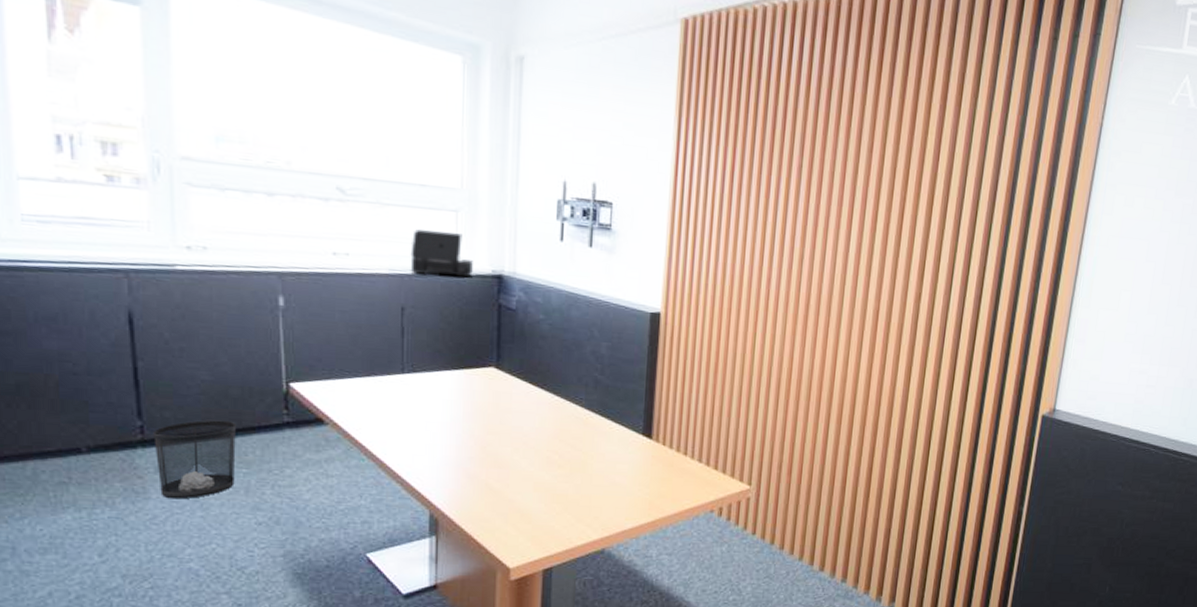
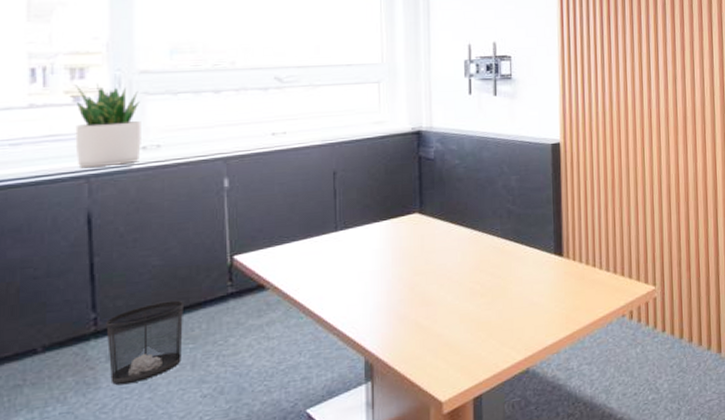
planter: none [108,162,185,264] -> present [75,84,141,168]
printer: present [410,229,473,278] -> none [340,101,395,140]

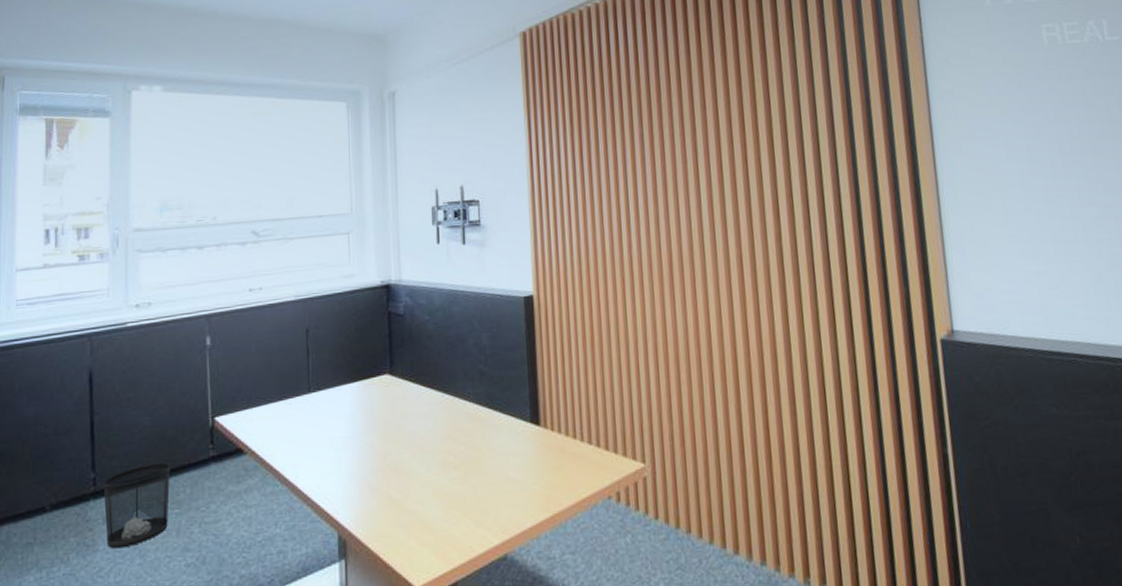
planter: present [75,84,141,168] -> none [80,243,135,327]

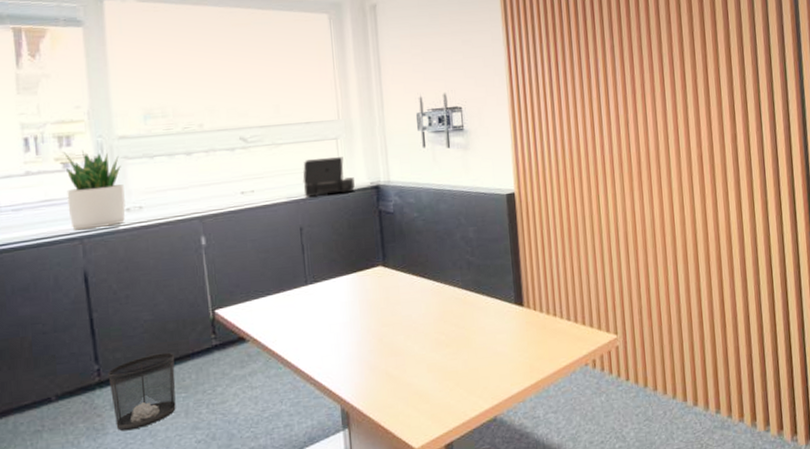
planter: none [80,243,135,327] -> present [64,150,126,230]
printer: none [312,253,365,296] -> present [303,157,355,197]

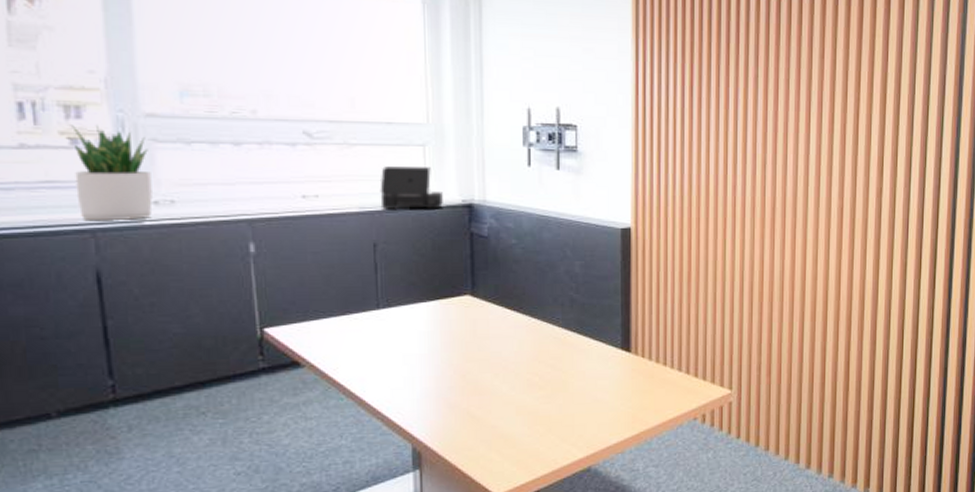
waste bin: present [108,352,176,431] -> none [125,372,212,457]

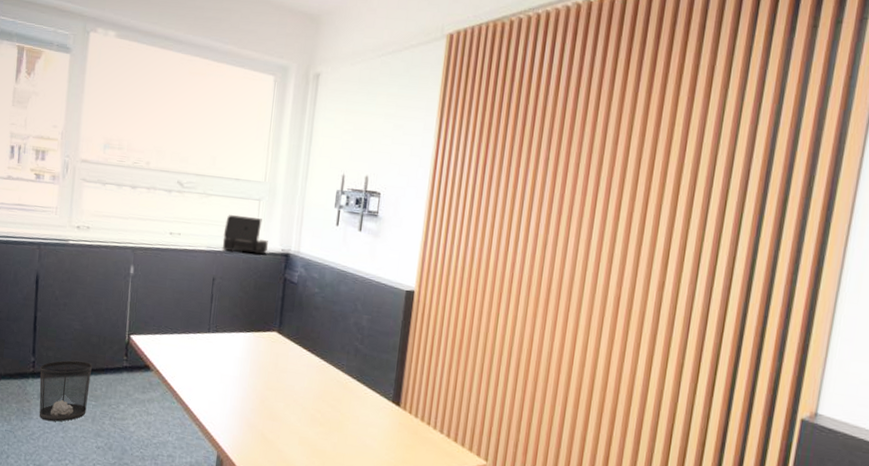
planter: present [72,125,153,221] -> none [33,164,79,239]
waste bin: none [125,372,212,457] -> present [39,360,93,422]

